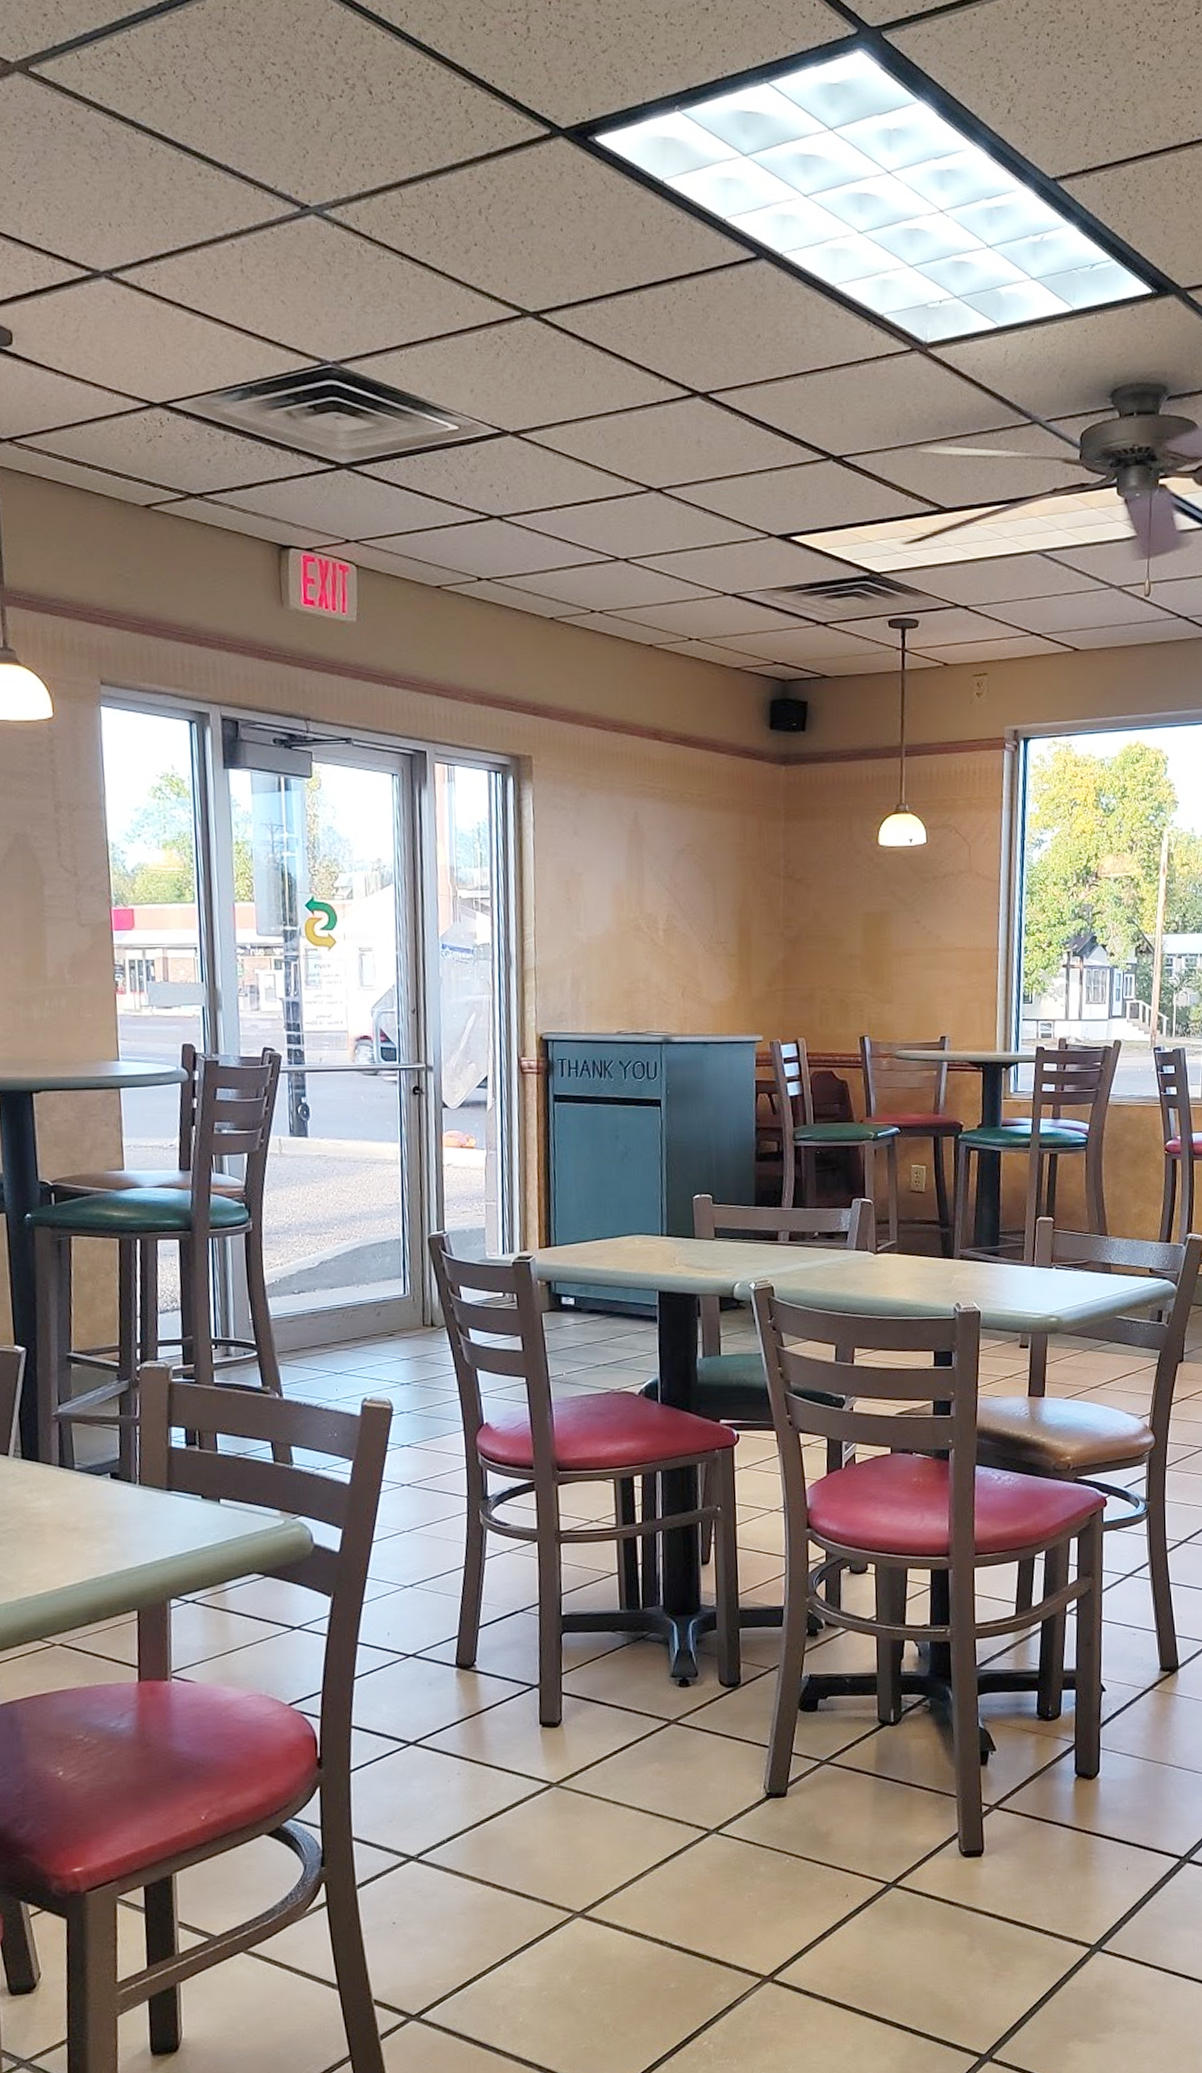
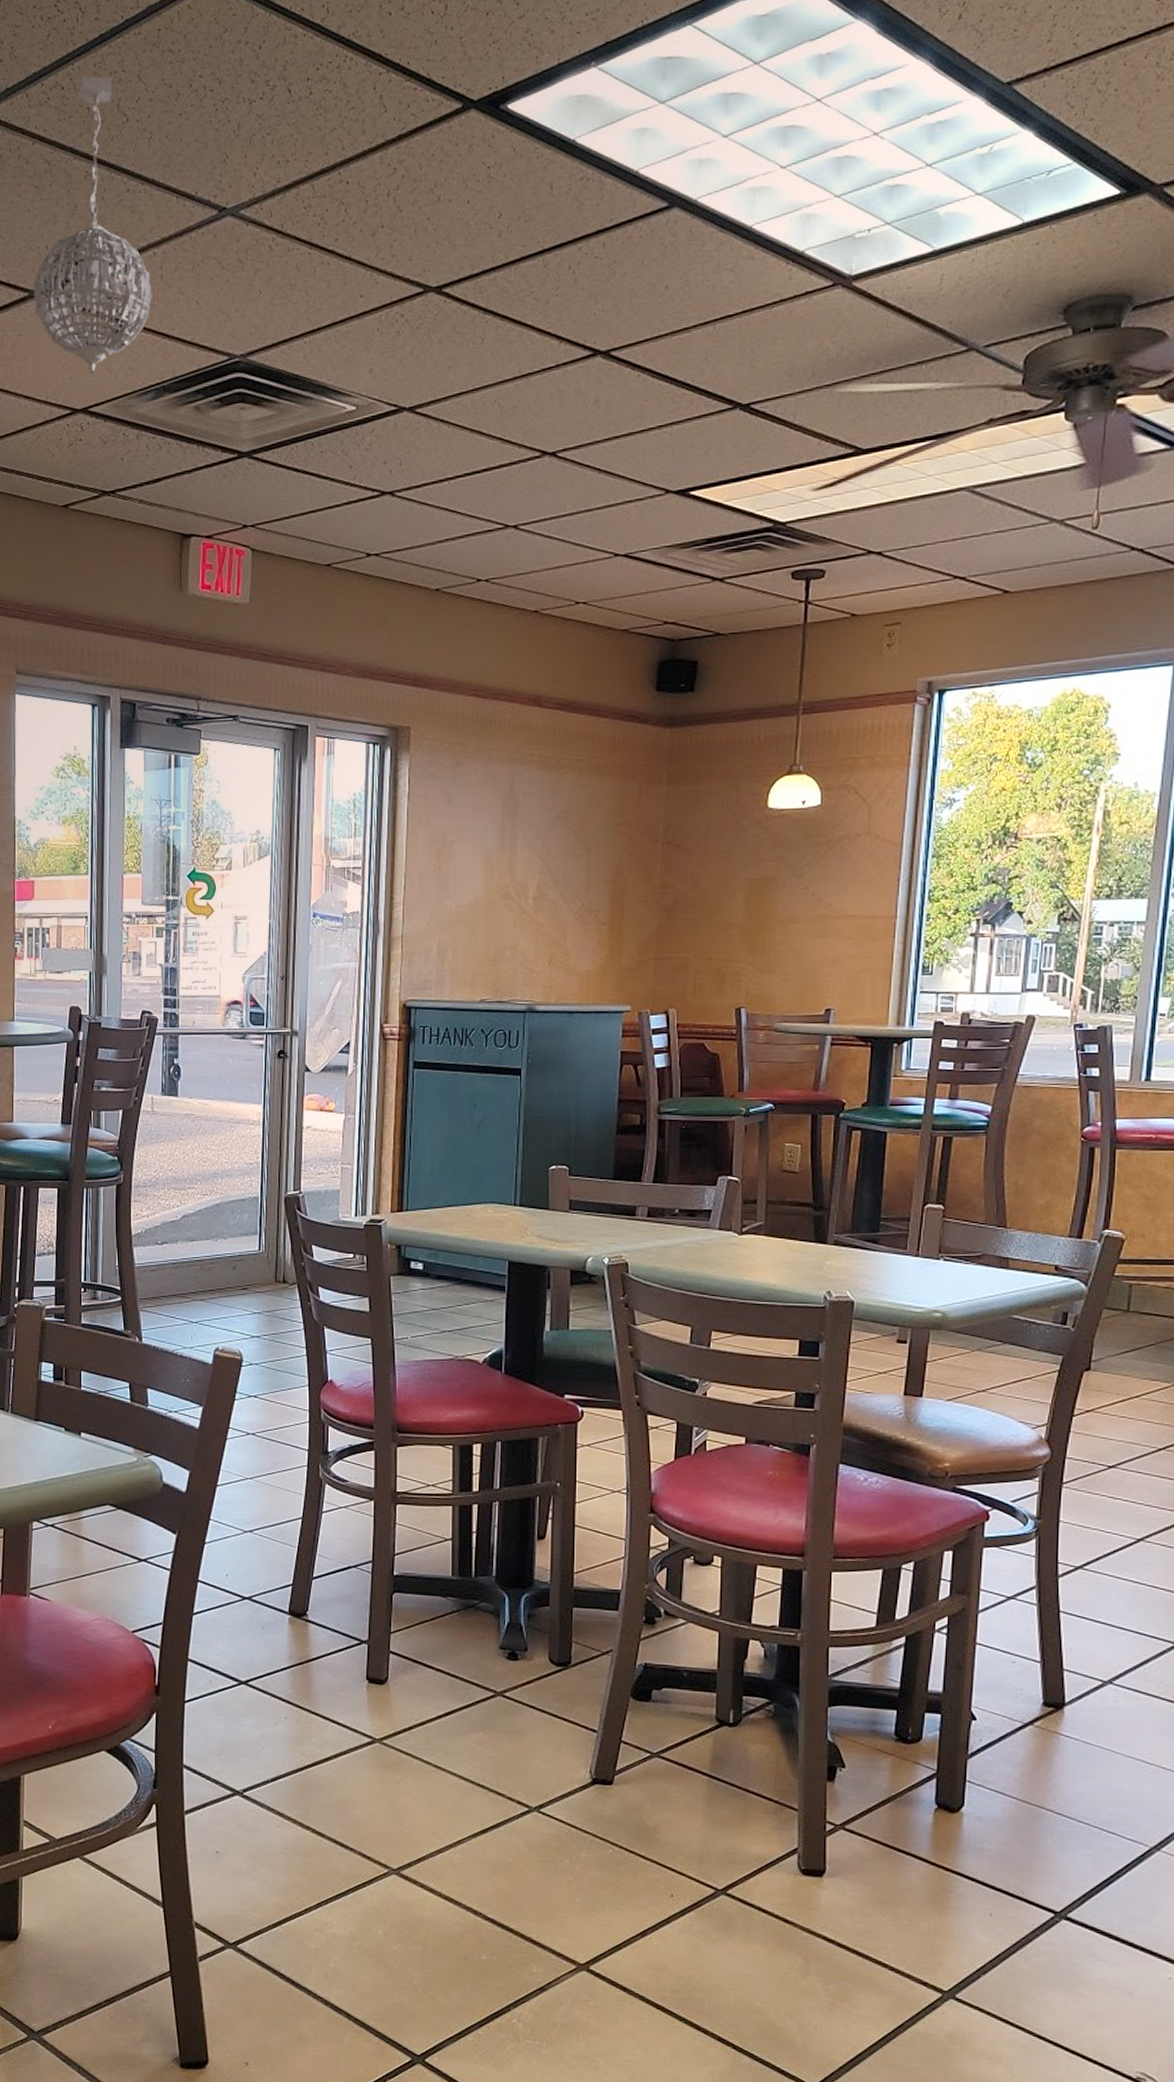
pendant light: none [97,45,233,369] -> present [34,75,152,376]

